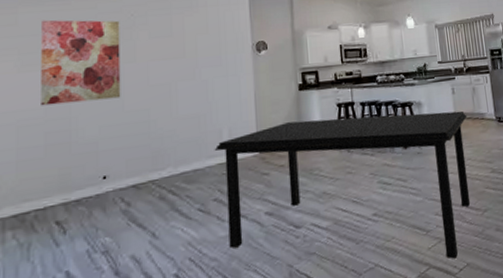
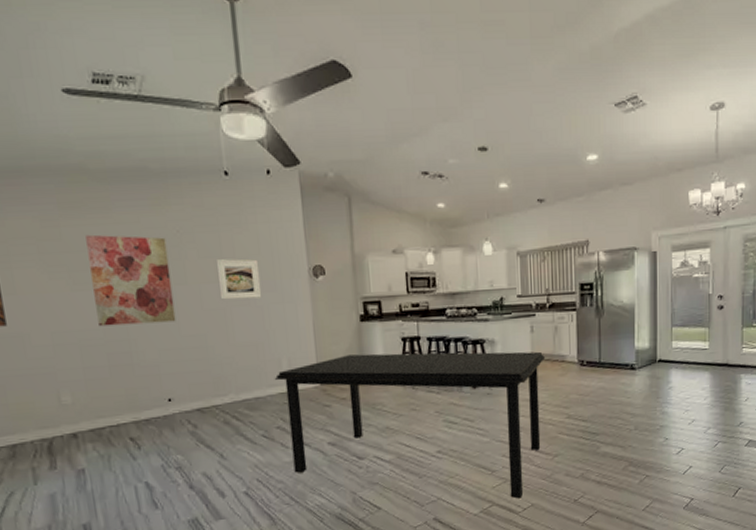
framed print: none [167,37,207,76] -> present [217,259,262,300]

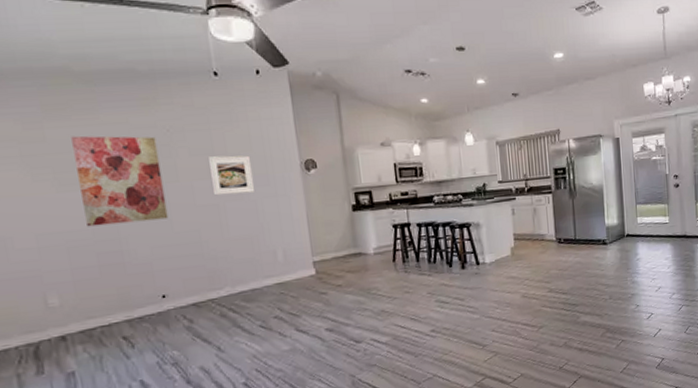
dining table: present [274,351,546,499] -> none [270,232,527,370]

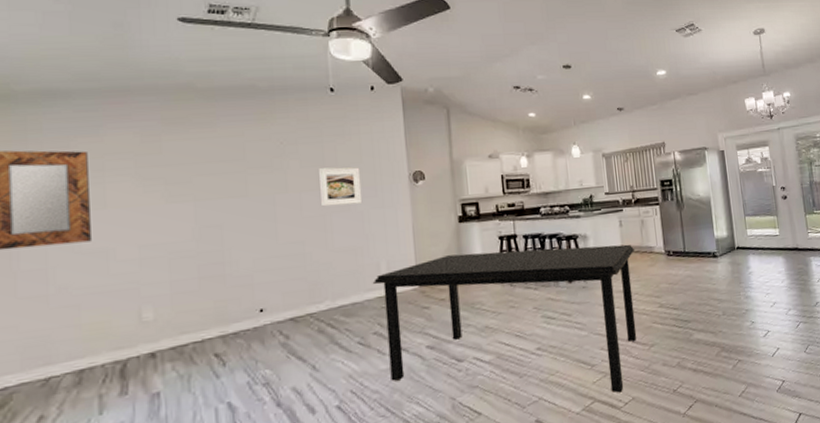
wall art: present [71,135,169,227] -> none [187,148,274,238]
dining table: none [270,232,527,370] -> present [372,244,637,393]

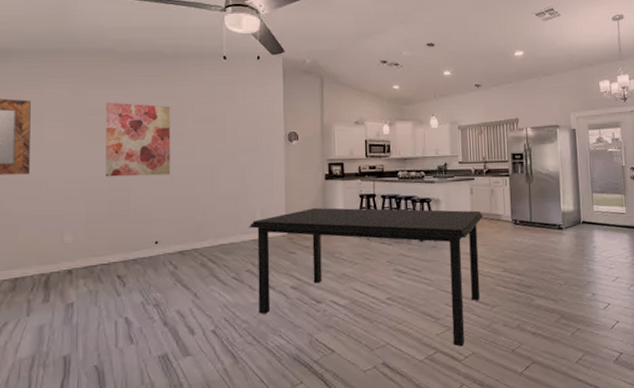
wall art: none [187,148,274,238] -> present [106,102,171,177]
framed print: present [319,167,363,207] -> none [210,125,245,158]

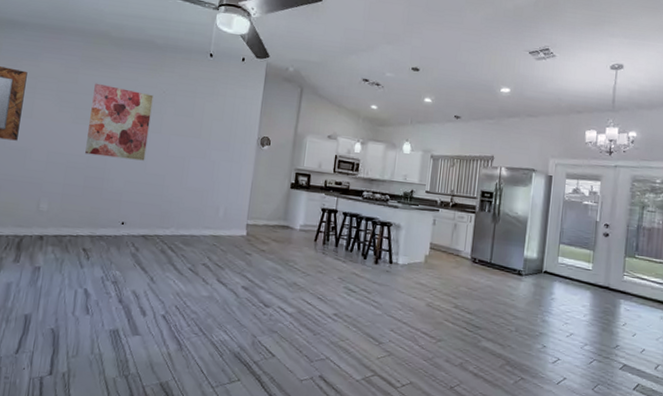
dining table: present [248,208,484,347] -> none [208,214,443,374]

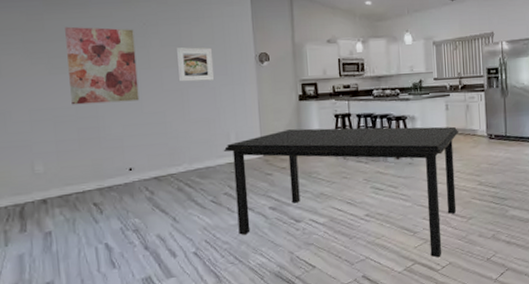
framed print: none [184,119,220,154] -> present [177,47,215,82]
dining table: none [208,214,443,374] -> present [223,126,459,258]

